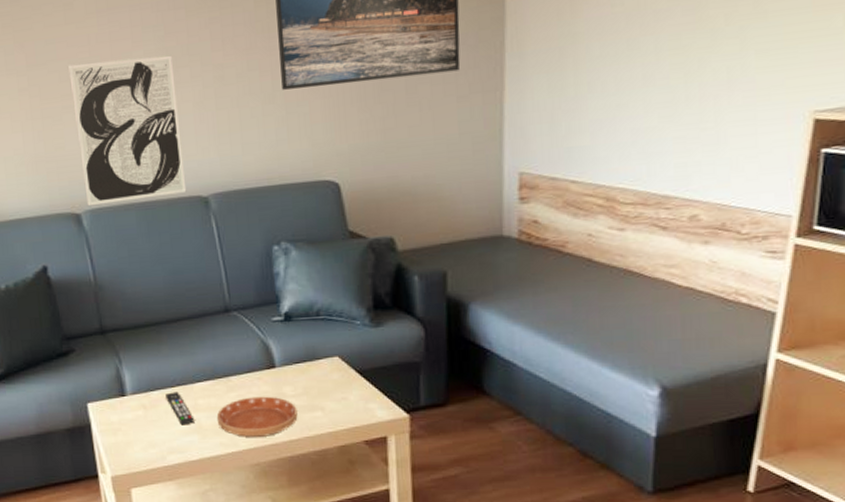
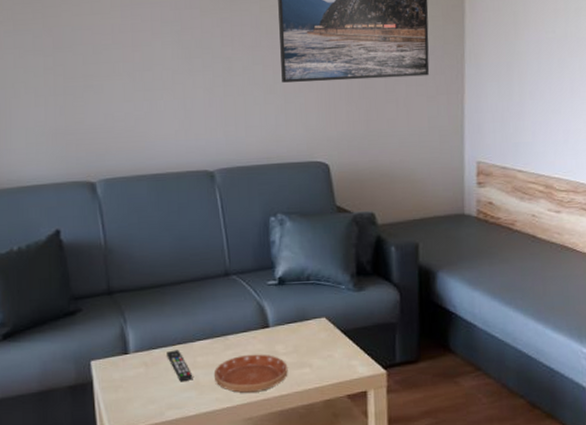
wall art: present [68,55,187,207] -> none [92,47,195,176]

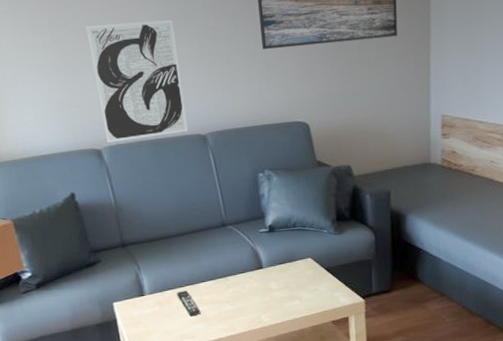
wall art: none [92,47,195,176] -> present [86,19,189,144]
saucer: present [213,354,288,394] -> none [218,290,281,324]

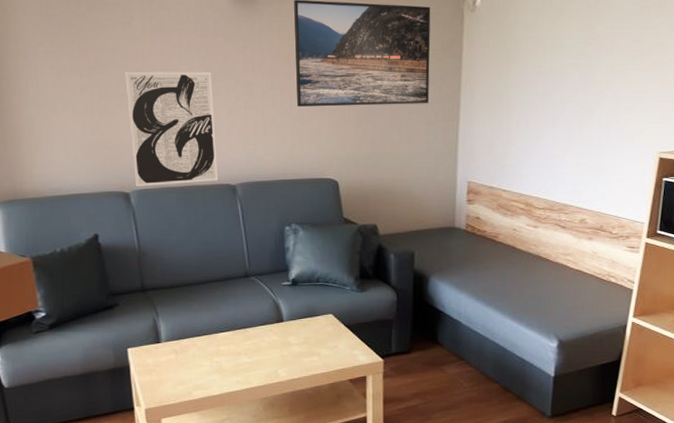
remote control: present [177,290,201,317] -> none [194,340,217,367]

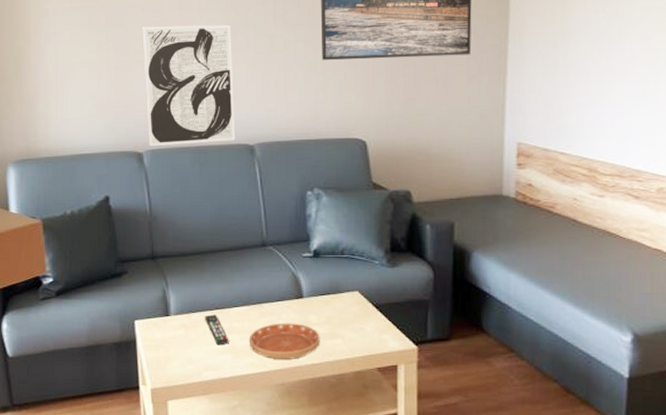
remote control: none [194,340,217,367] -> present [205,314,229,345]
saucer: none [235,344,299,377] -> present [249,323,320,360]

